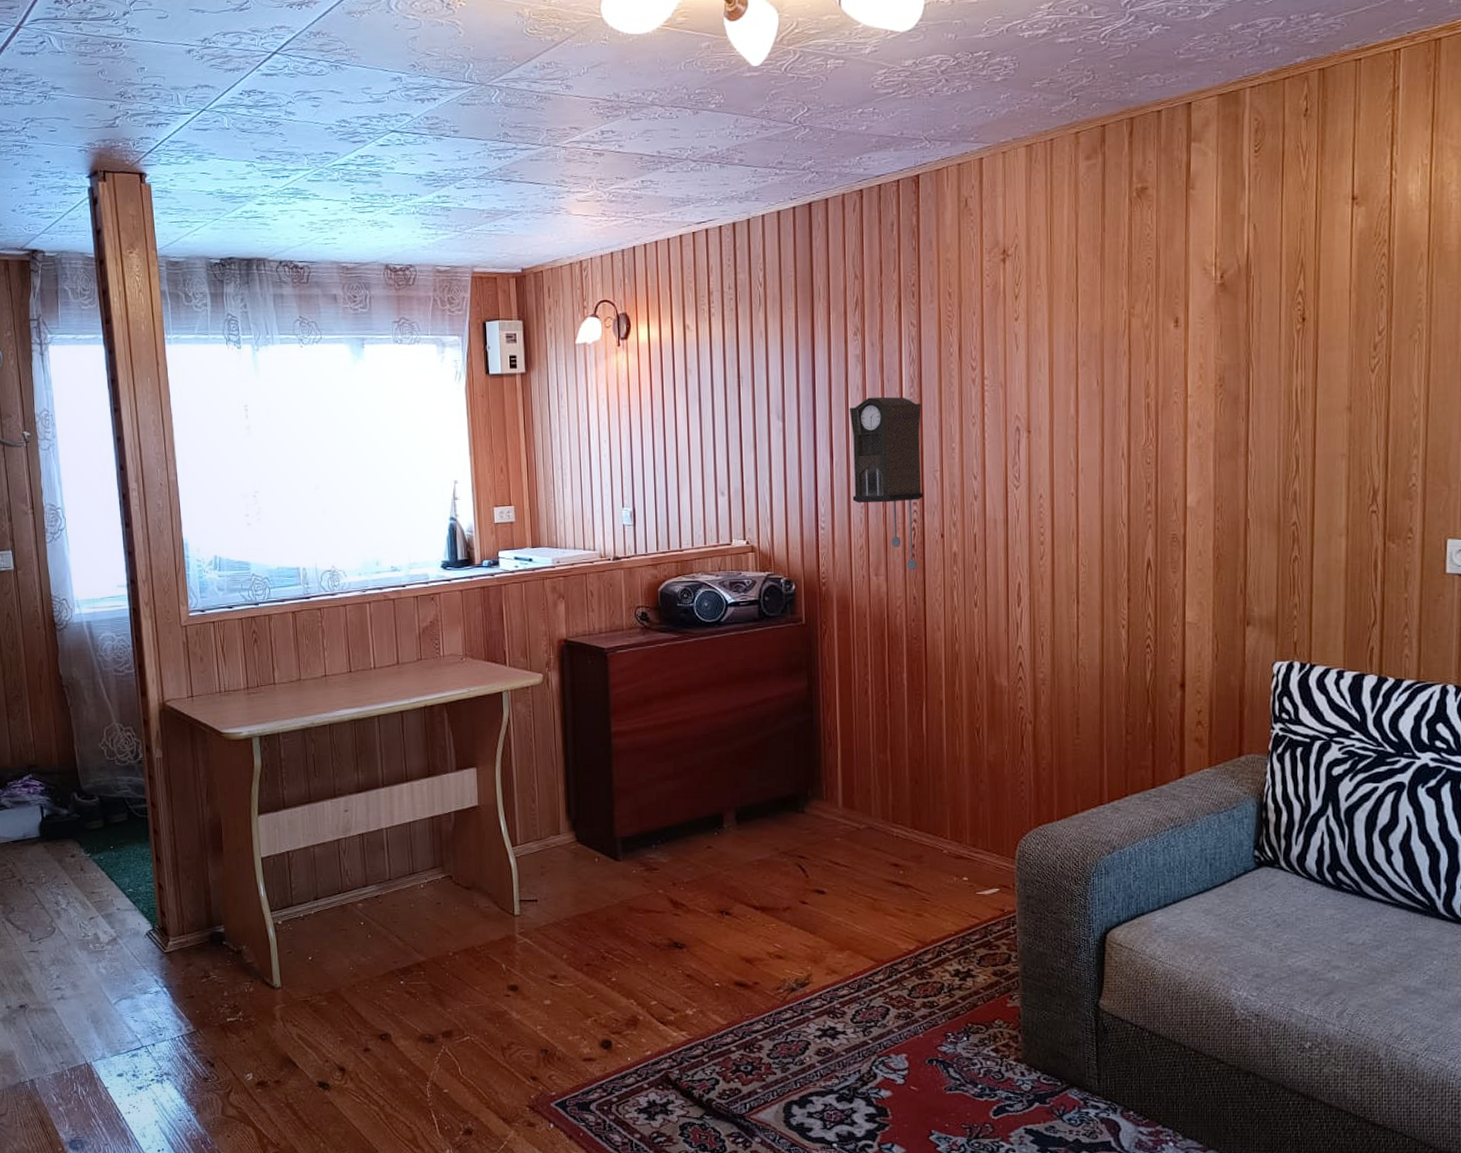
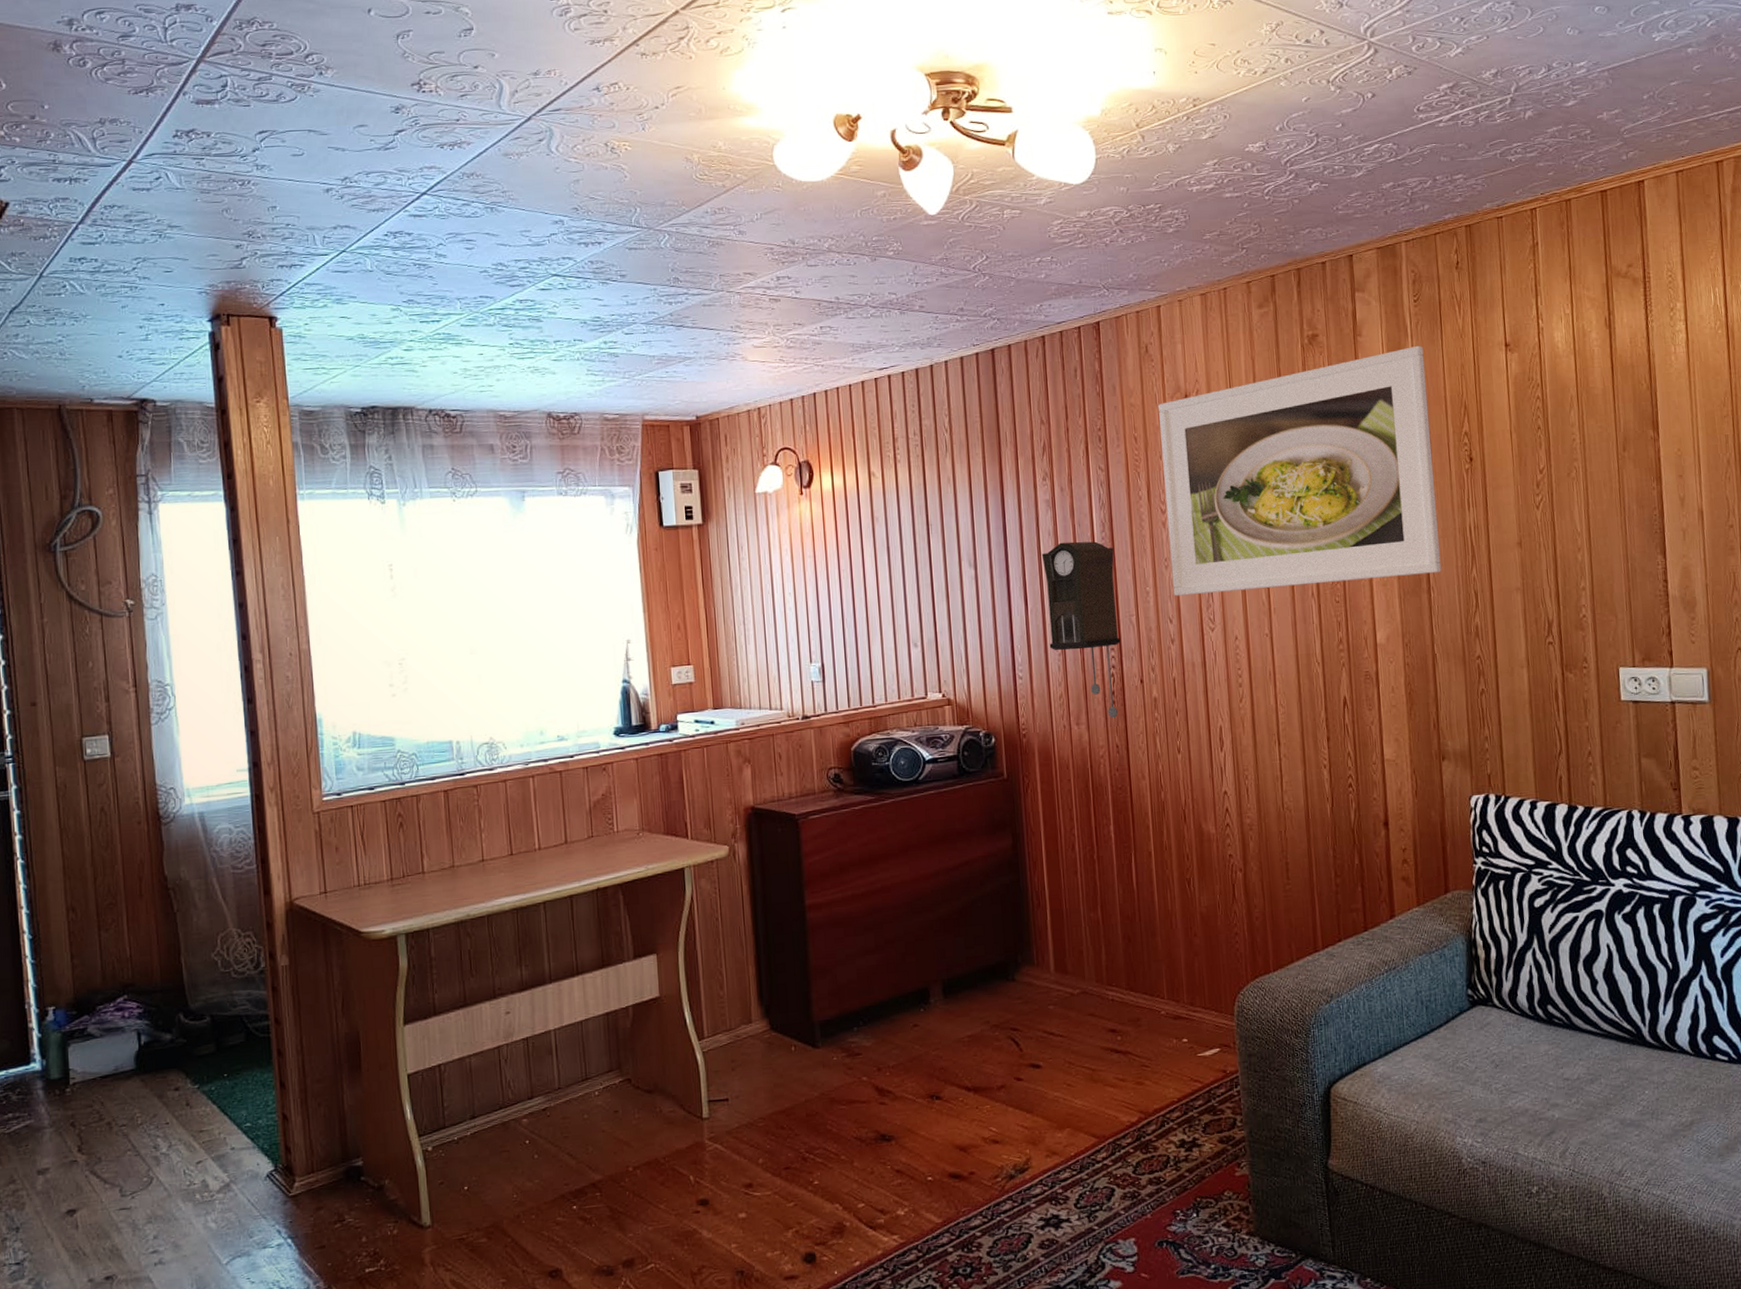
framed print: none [975,198,1262,453] -> present [1158,345,1441,596]

